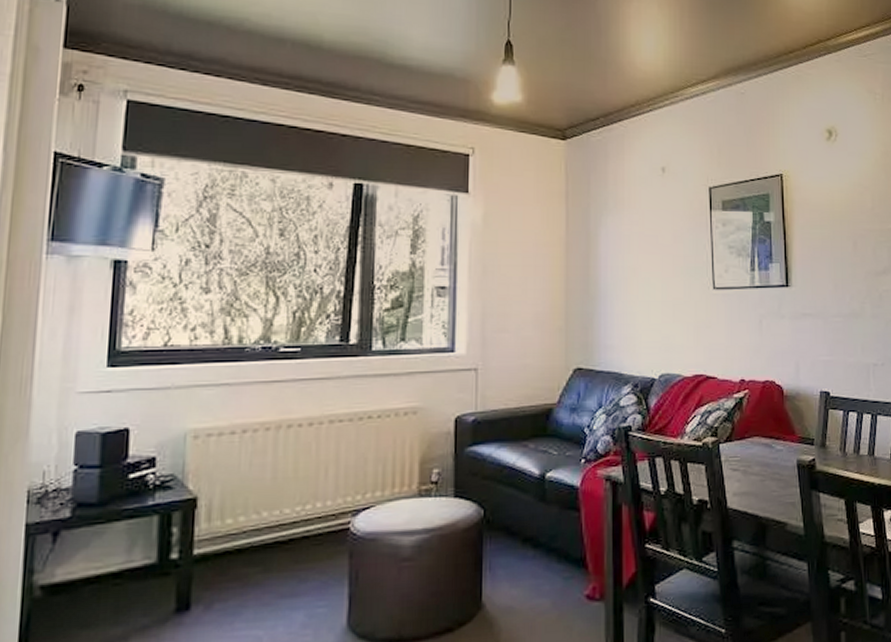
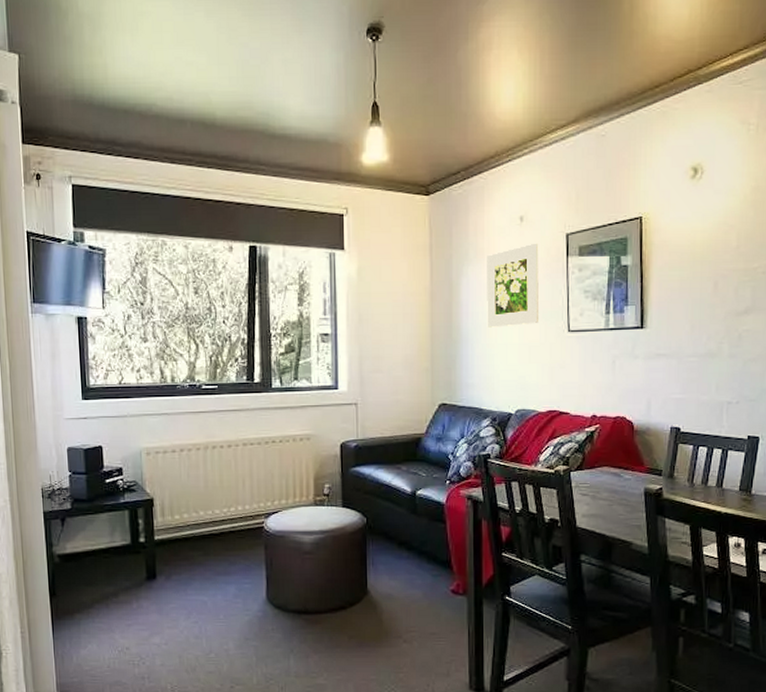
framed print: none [626,195,682,283] -> present [486,243,539,328]

